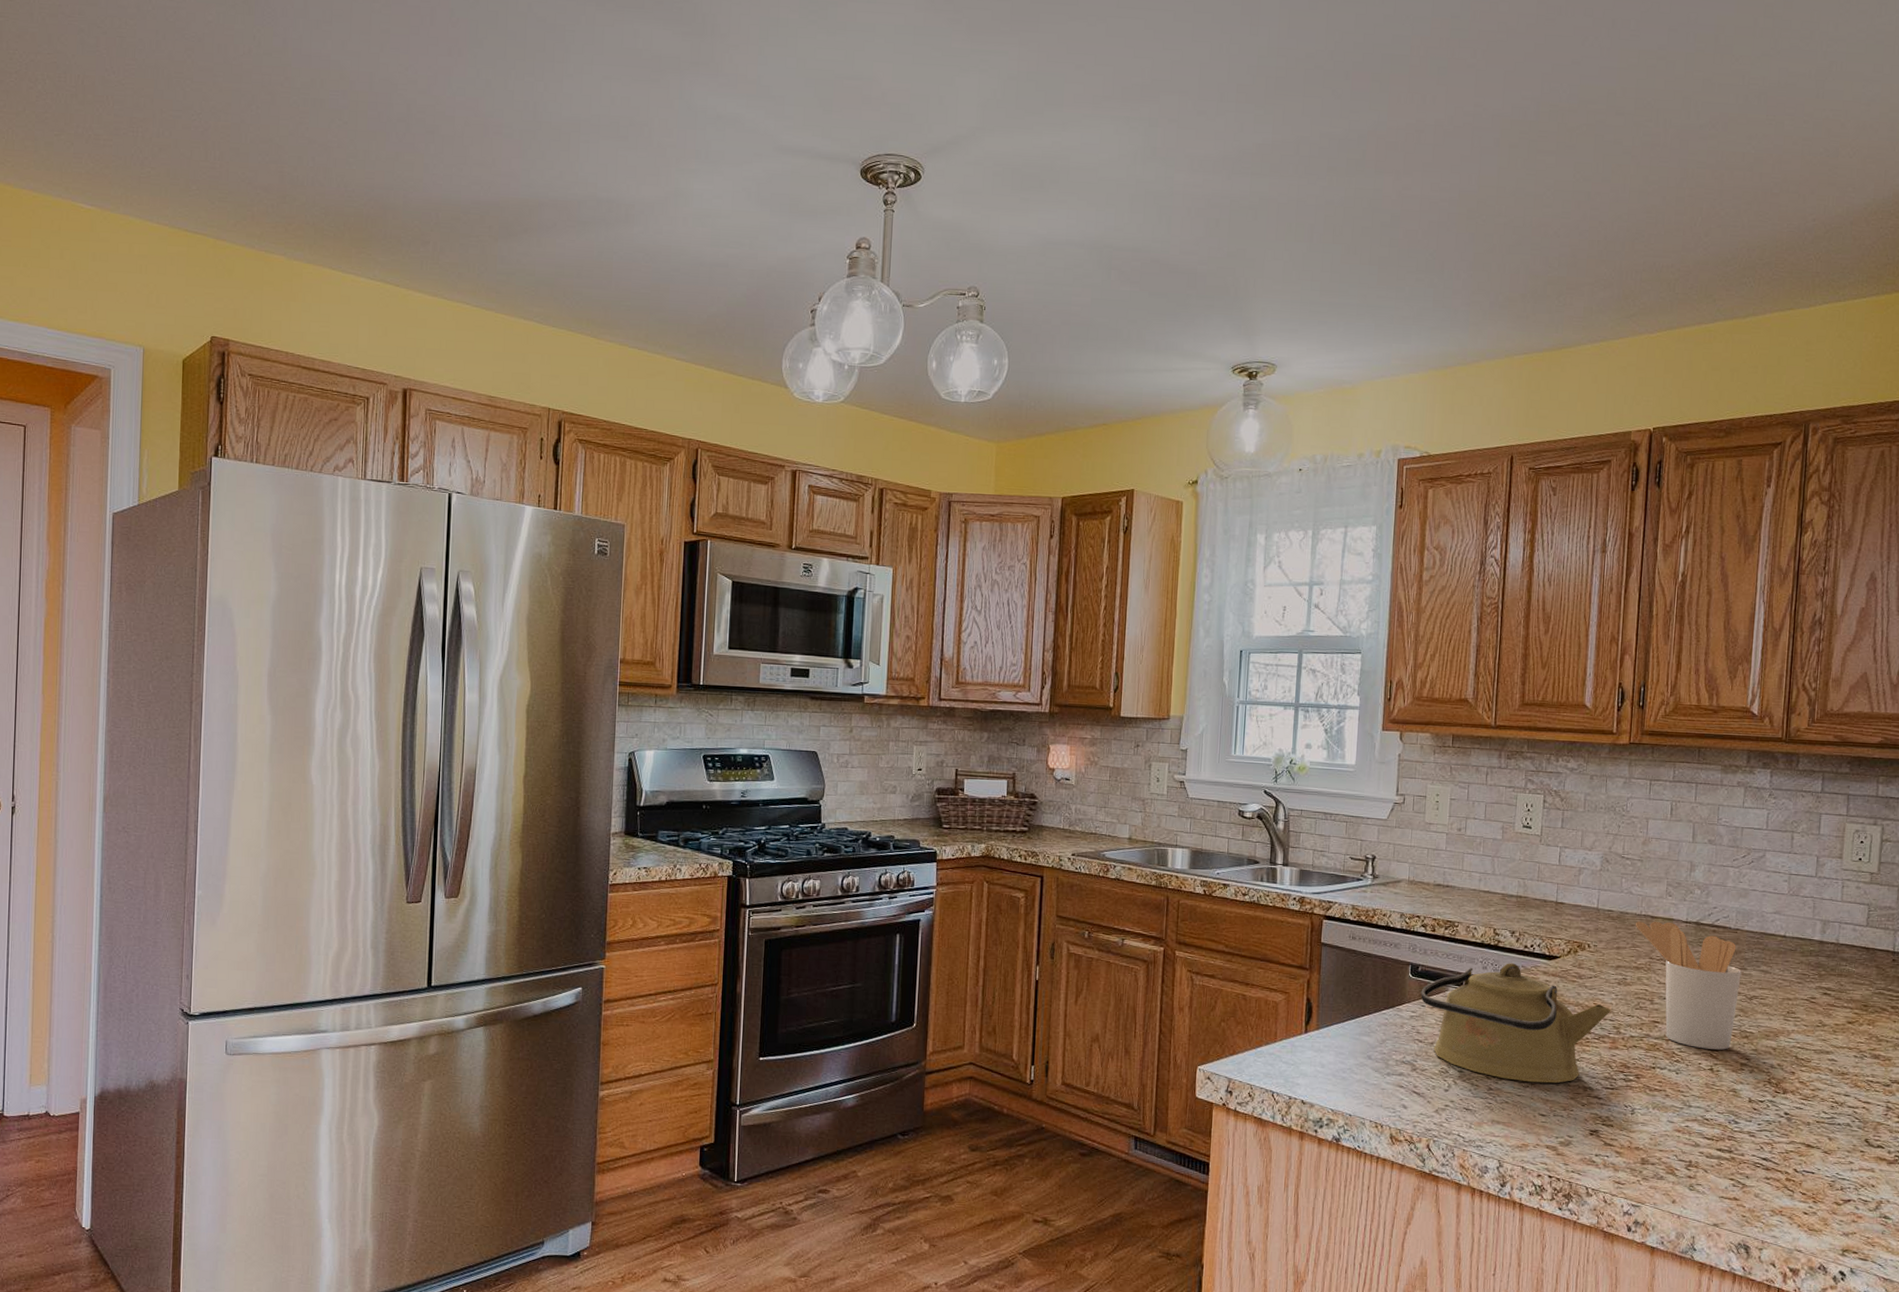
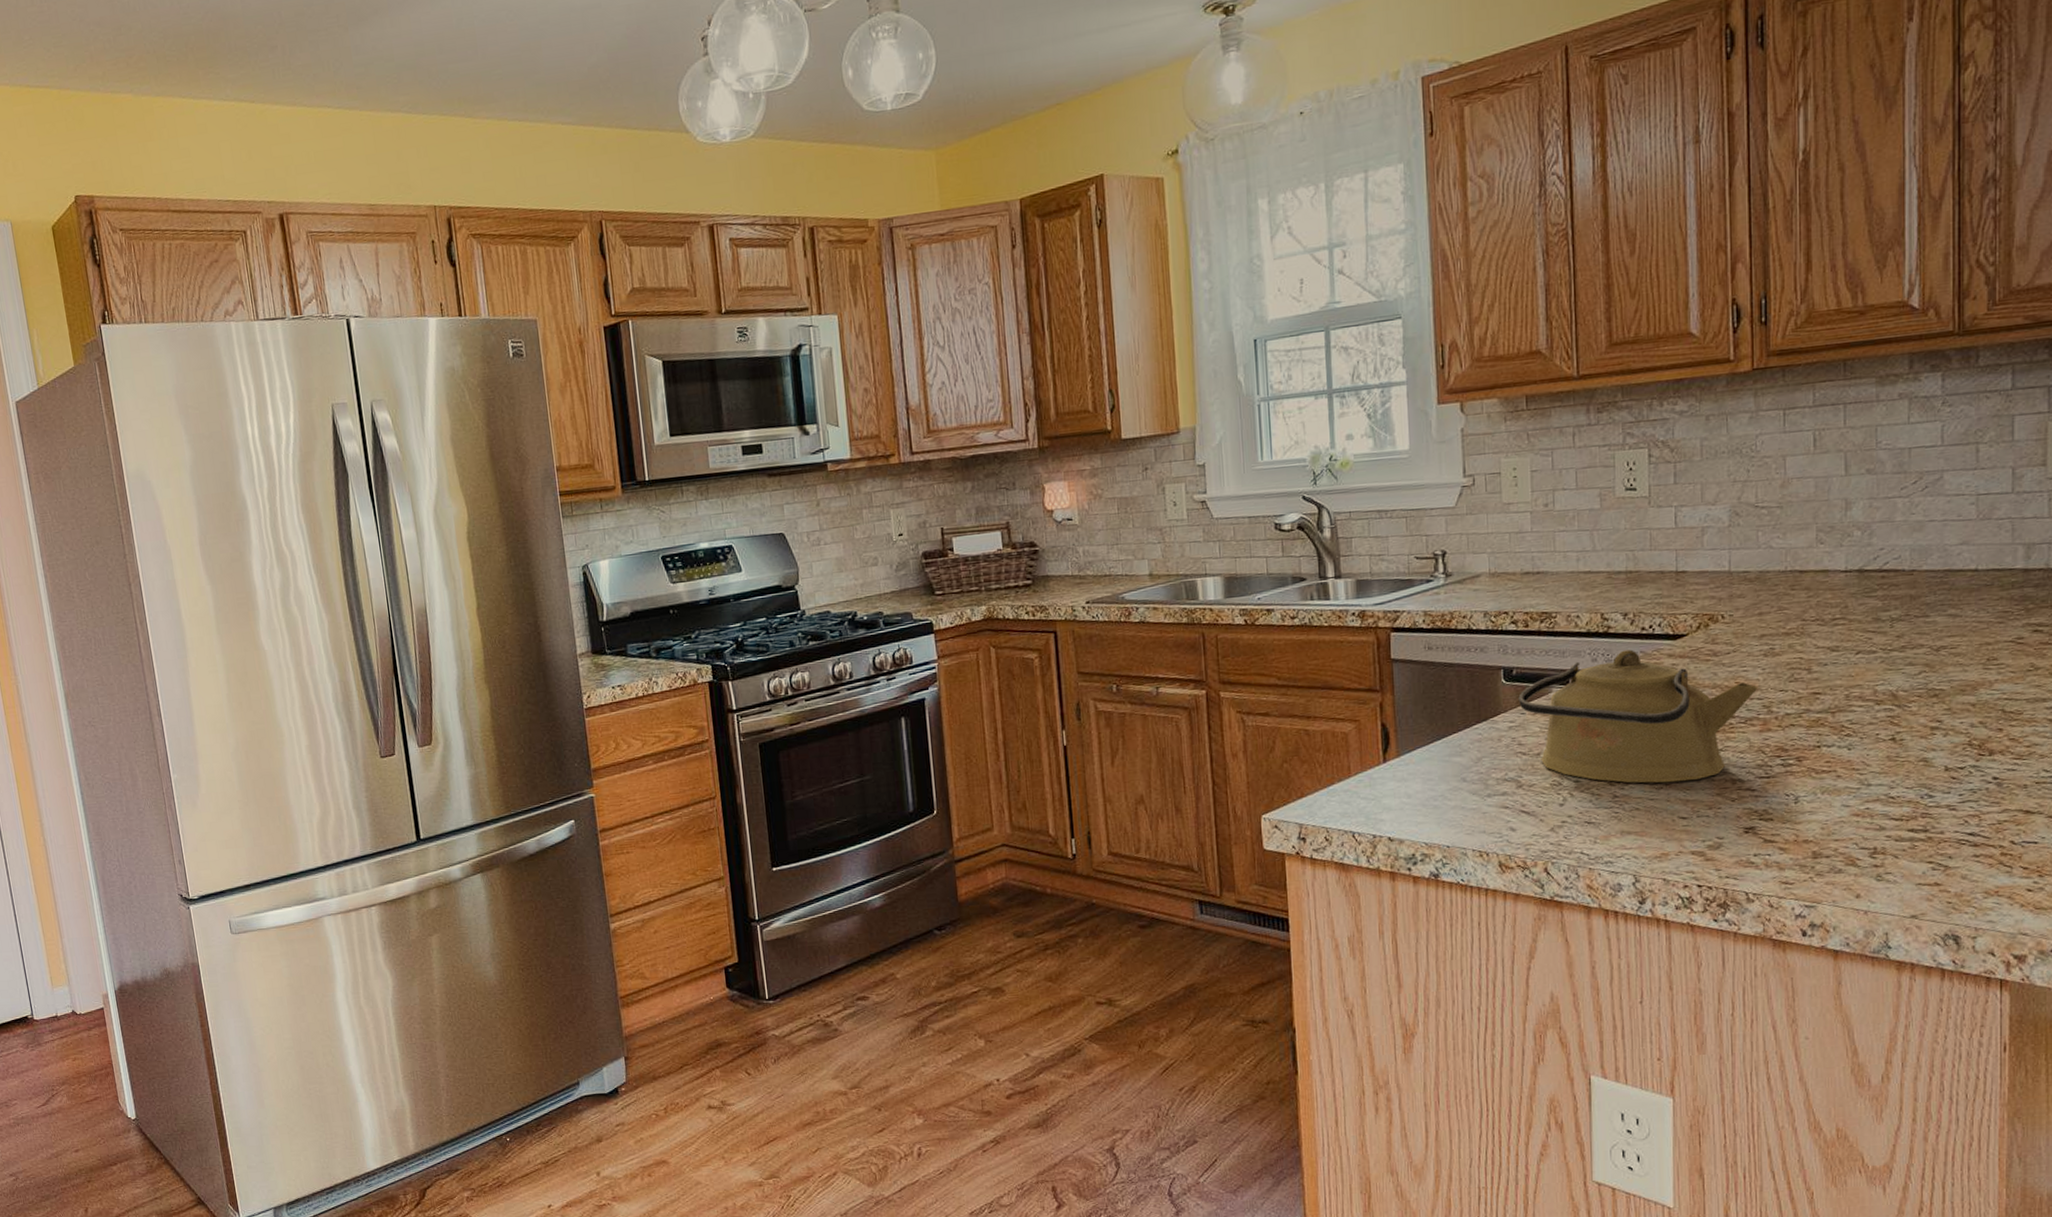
utensil holder: present [1636,921,1742,1050] -> none [1780,574,1923,717]

